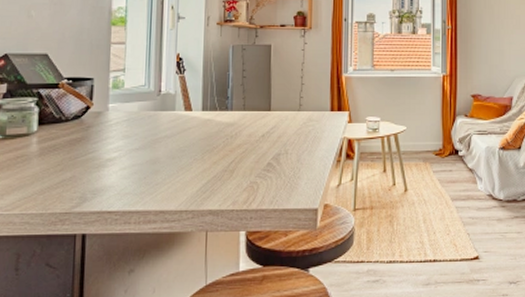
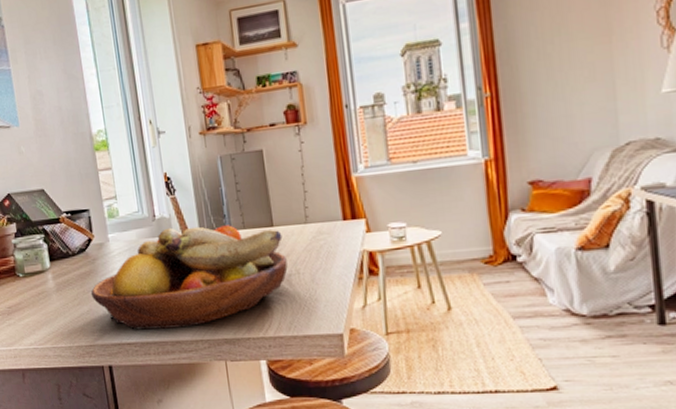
fruit bowl: none [77,103,278,200] -> present [90,225,288,331]

